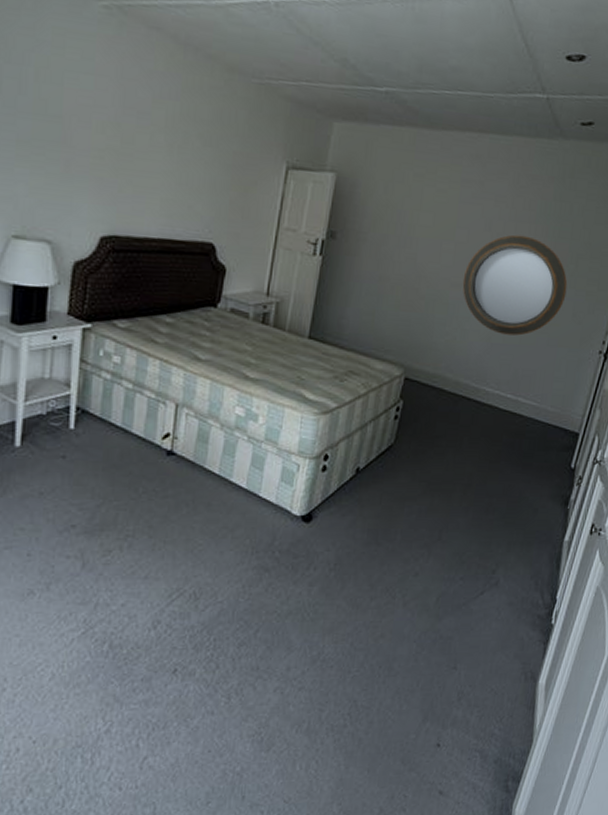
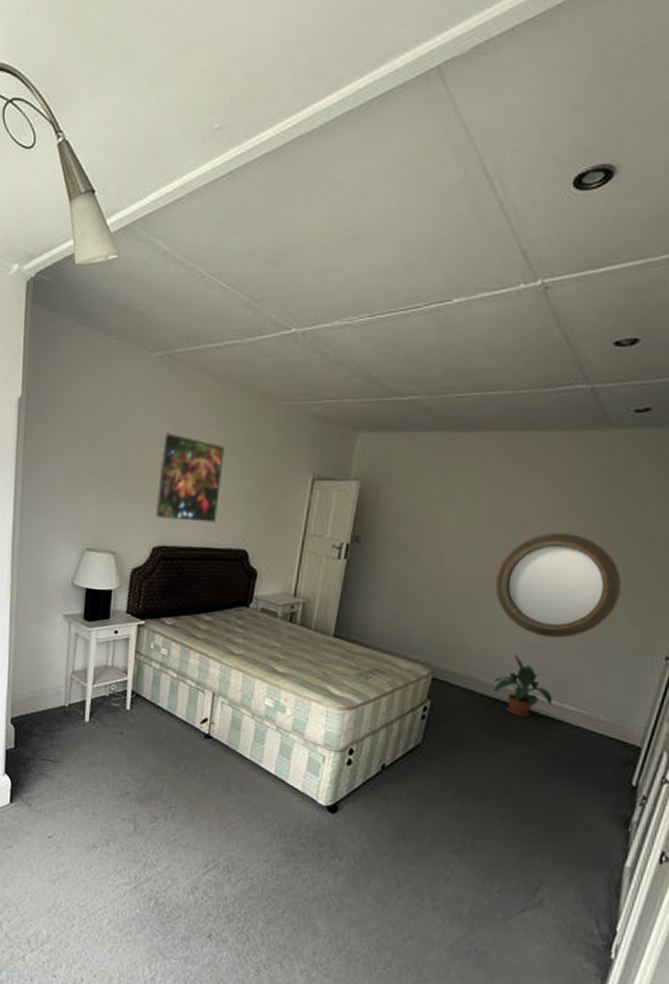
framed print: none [103,100,188,211] -> present [155,433,225,523]
potted plant: none [460,352,510,411] -> present [493,655,552,717]

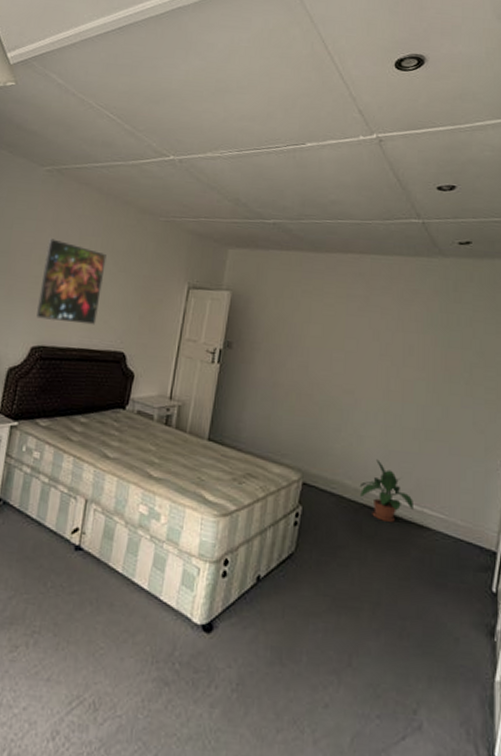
home mirror: present [495,532,622,638] -> none [355,344,464,444]

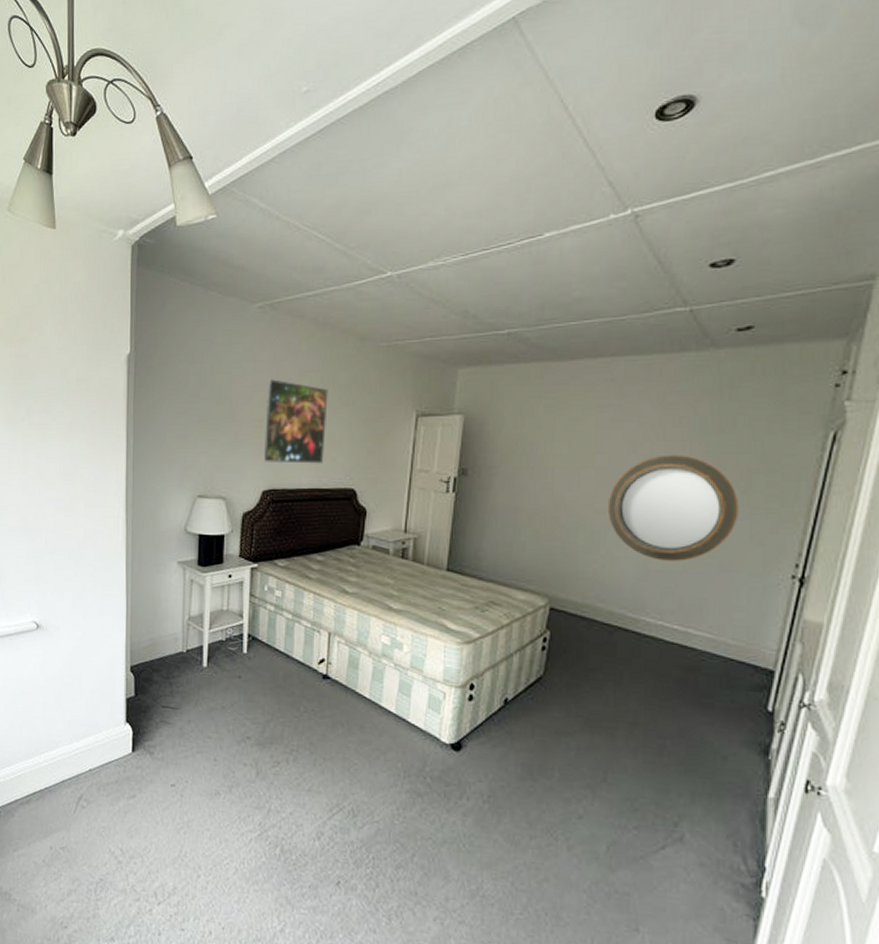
home mirror: none [355,344,464,444] -> present [607,454,739,561]
potted plant: present [359,459,413,522] -> none [613,580,676,644]

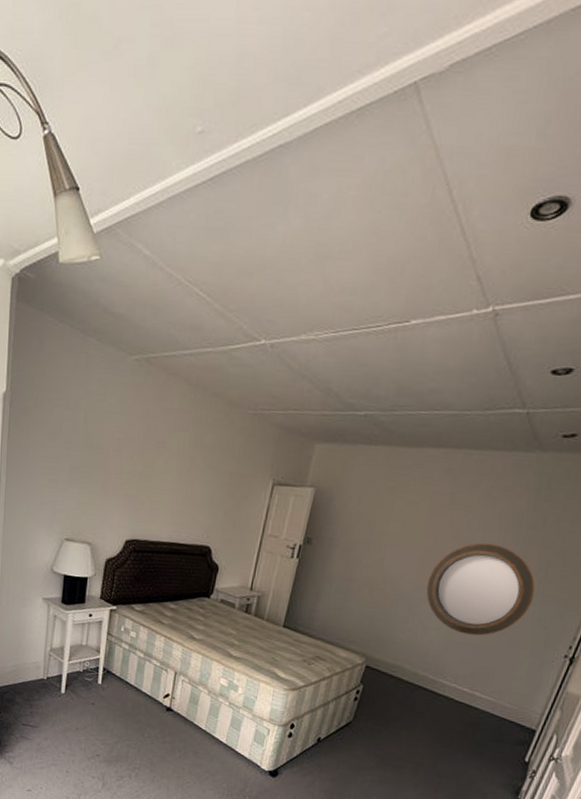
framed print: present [263,379,328,464] -> none [129,434,195,520]

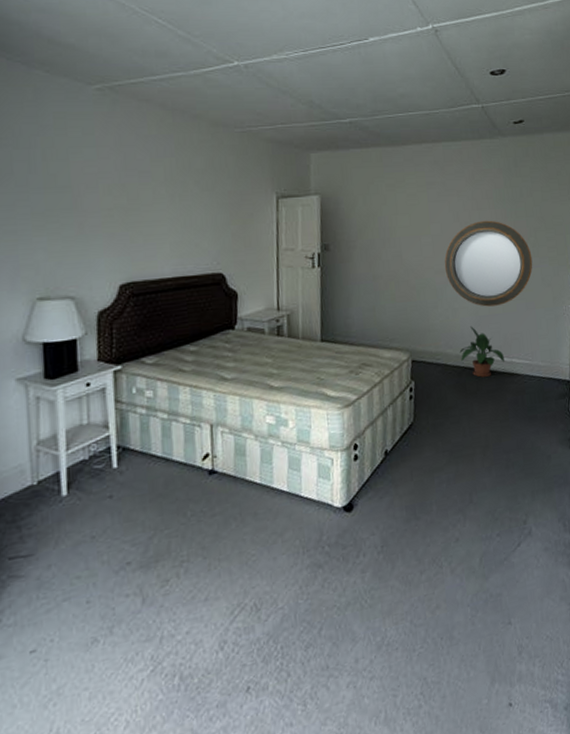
potted plant: none [417,648,466,702] -> present [459,326,504,377]

